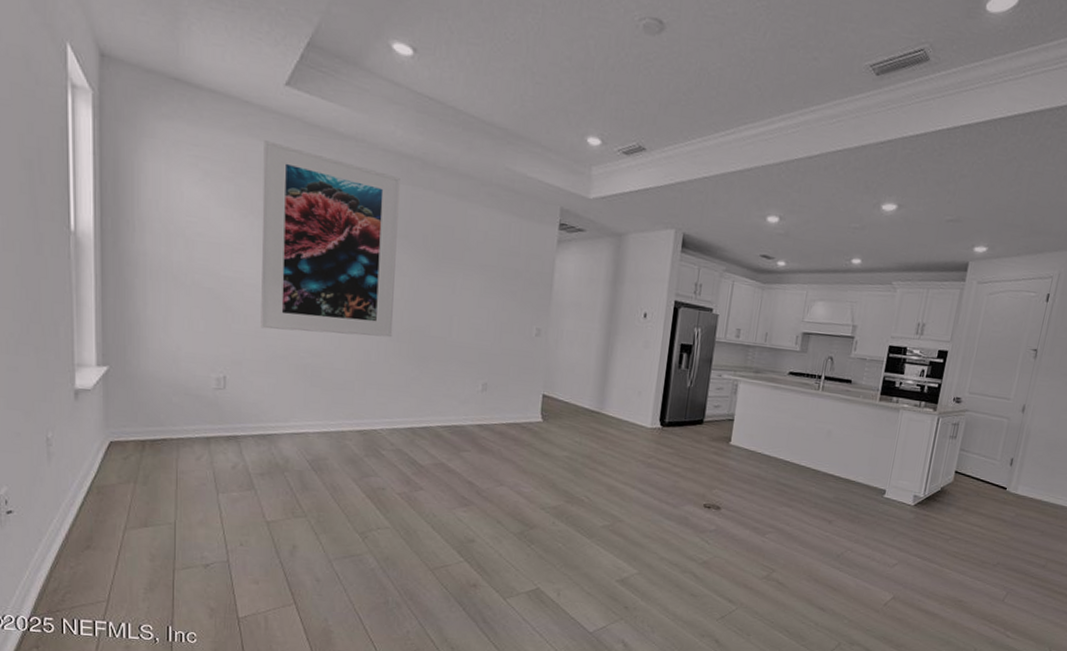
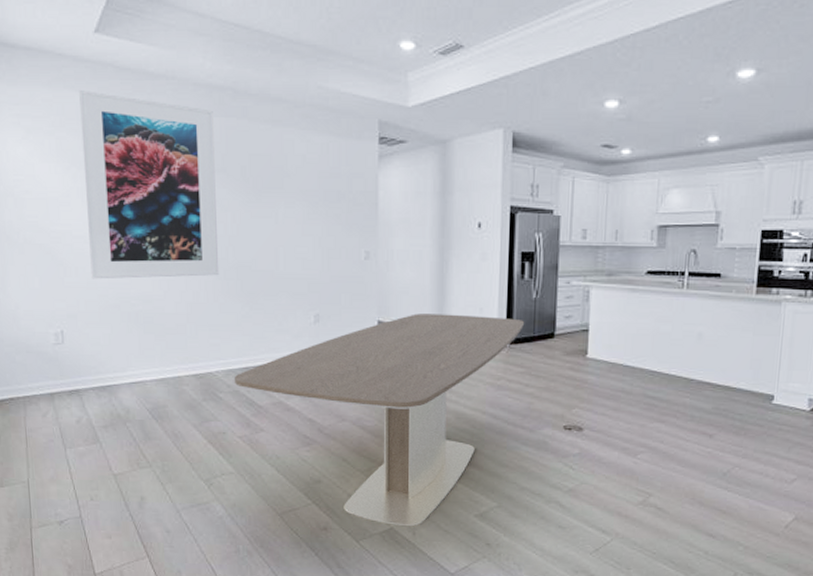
dining table: none [397,391,678,588] -> present [234,313,525,527]

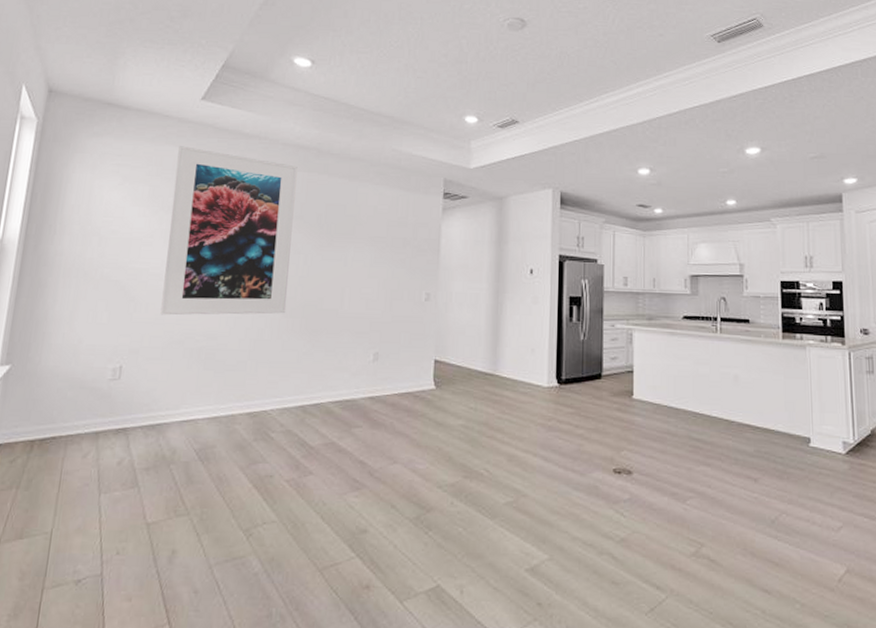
dining table: present [234,313,525,527] -> none [287,353,574,584]

